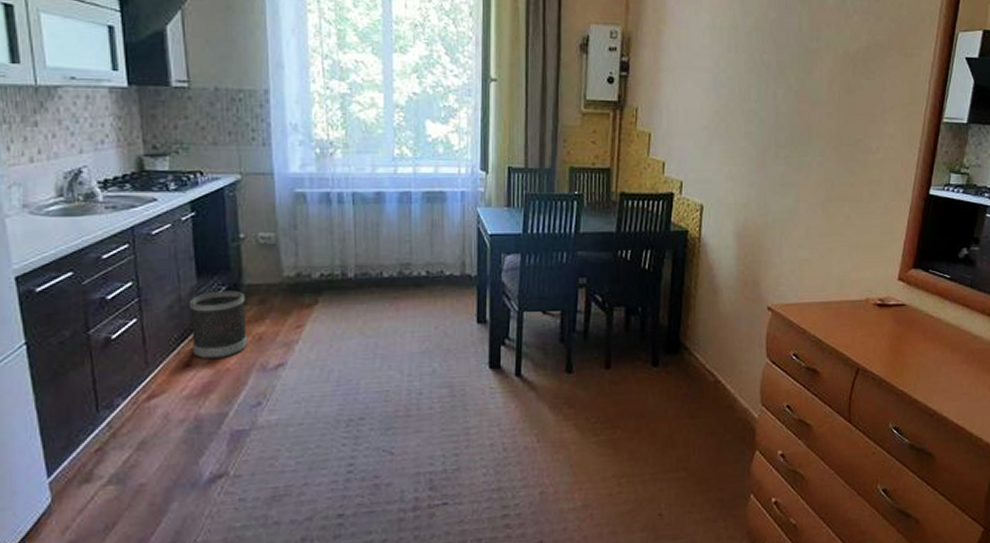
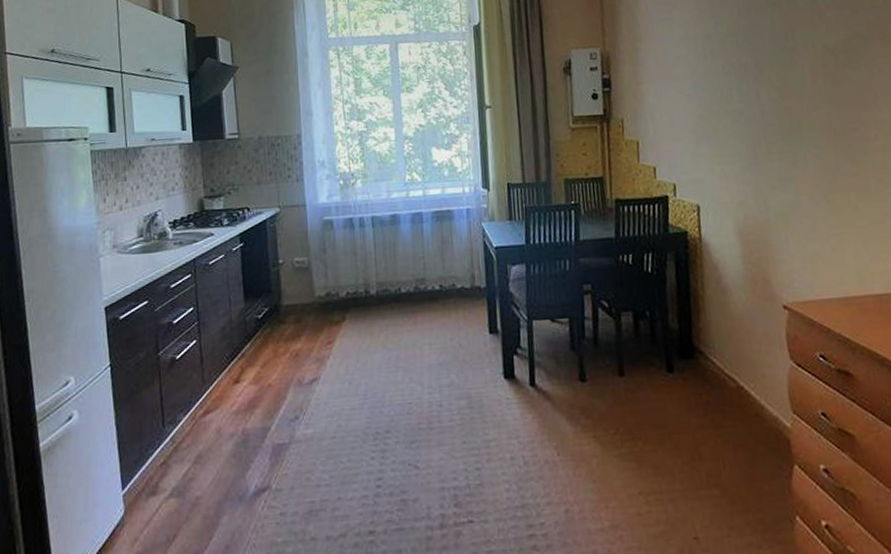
wastebasket: present [188,290,248,360] -> none [237,311,287,376]

